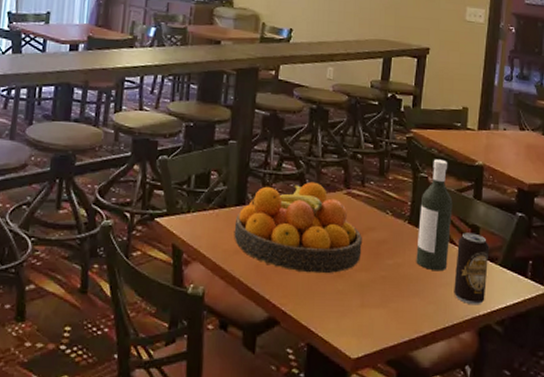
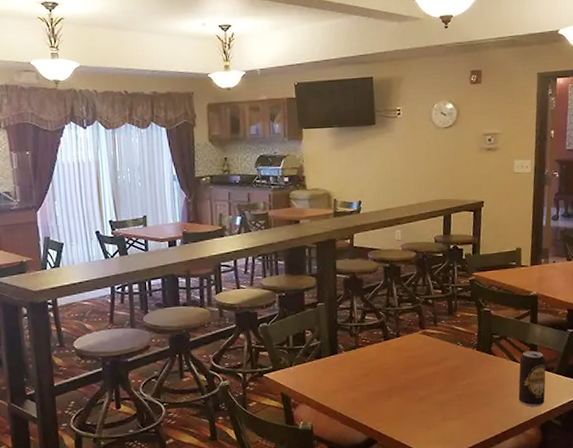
fruit bowl: present [234,181,362,274] -> none [330,327,439,401]
bottle: present [416,159,453,272] -> none [485,294,513,385]

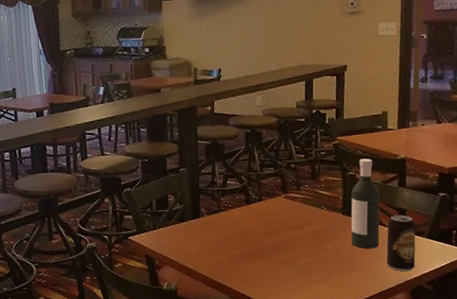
bottle: none [485,294,513,385] -> present [351,158,380,249]

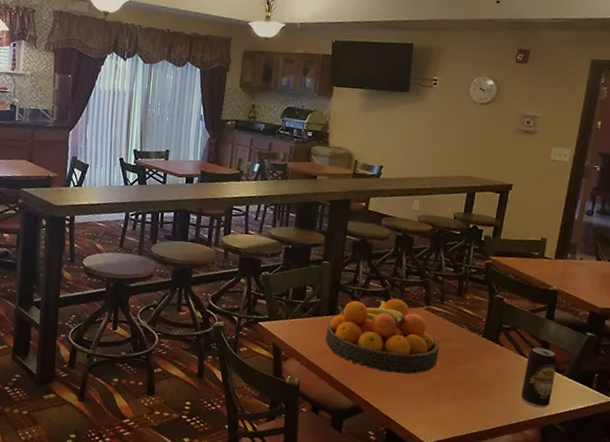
fruit bowl: none [193,192,303,263] -> present [325,298,439,375]
bottle: present [351,158,380,249] -> none [487,283,526,378]

